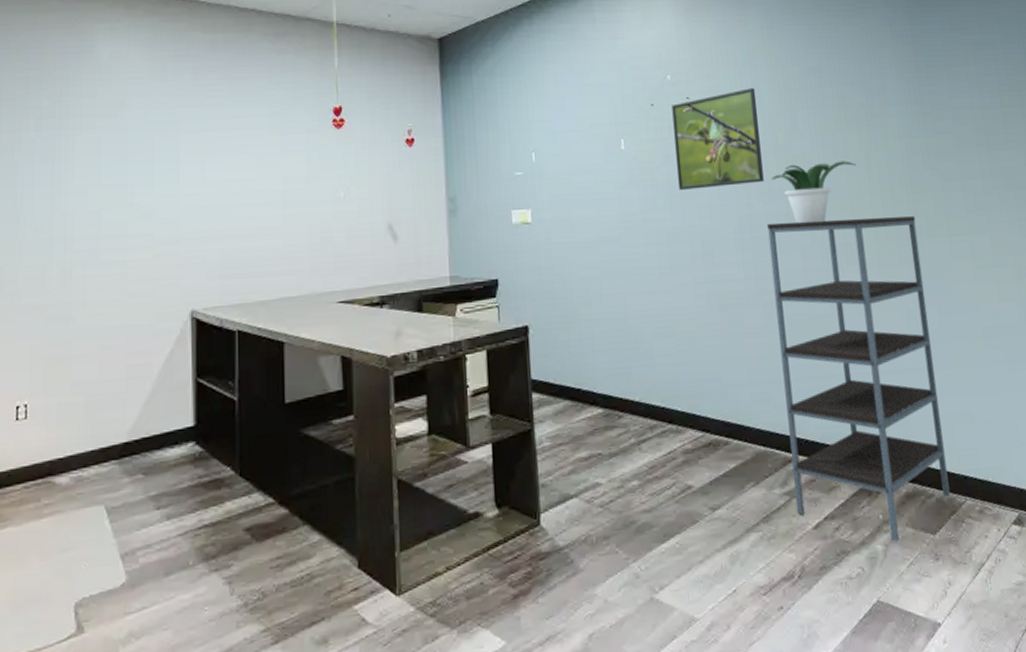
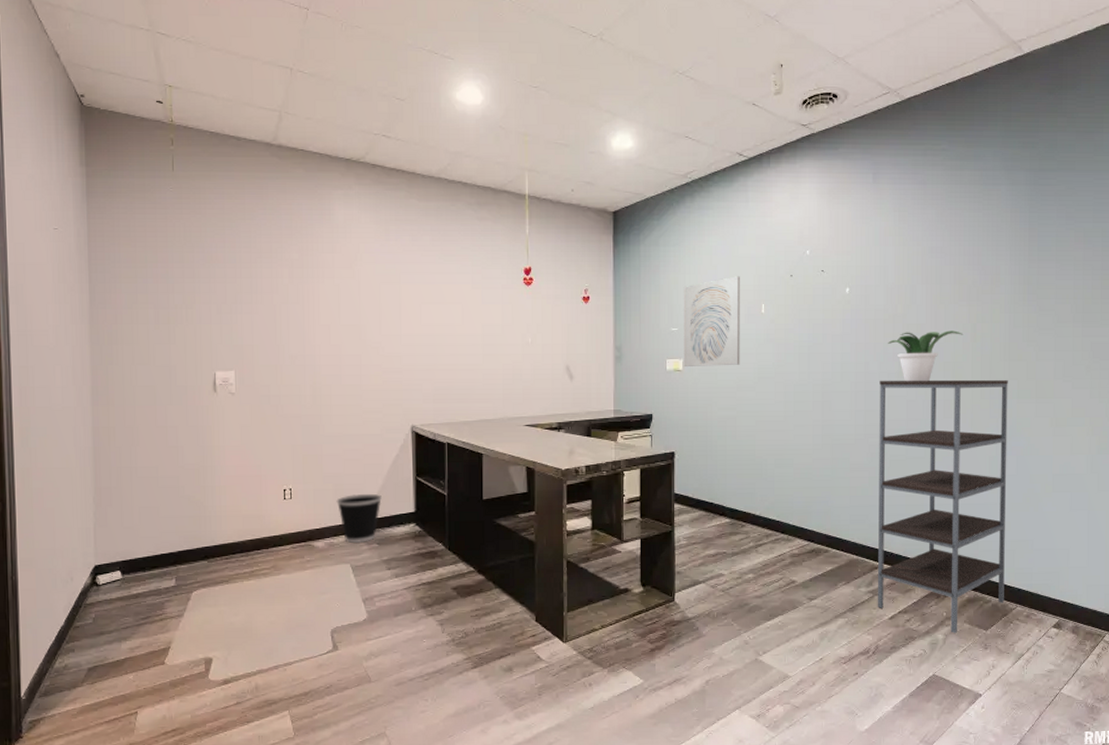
wastebasket: none [88,404,150,475] -> present [336,493,382,543]
wall art: none [526,107,601,219] -> present [683,276,740,368]
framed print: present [672,88,764,190] -> none [808,264,883,349]

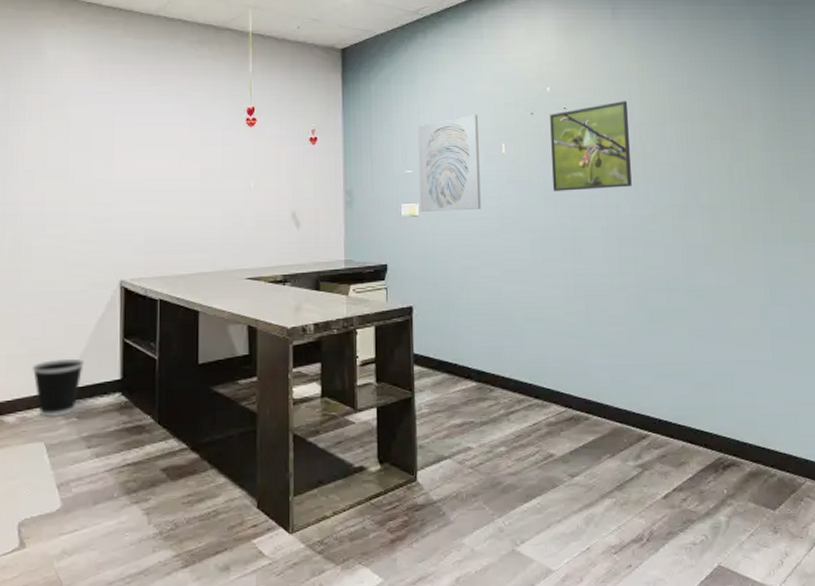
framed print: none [808,264,883,349] -> present [550,101,632,191]
shelving unit: present [877,379,1008,633] -> none [633,222,791,514]
potted plant: present [888,330,964,382] -> none [639,170,719,226]

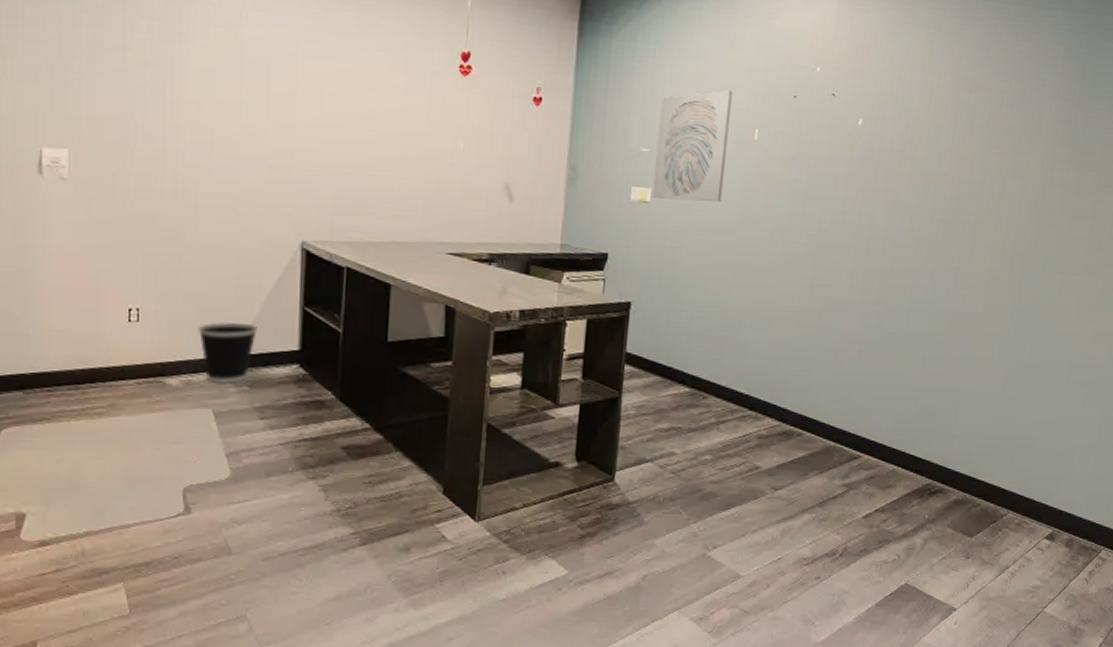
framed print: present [550,101,632,191] -> none [805,93,906,194]

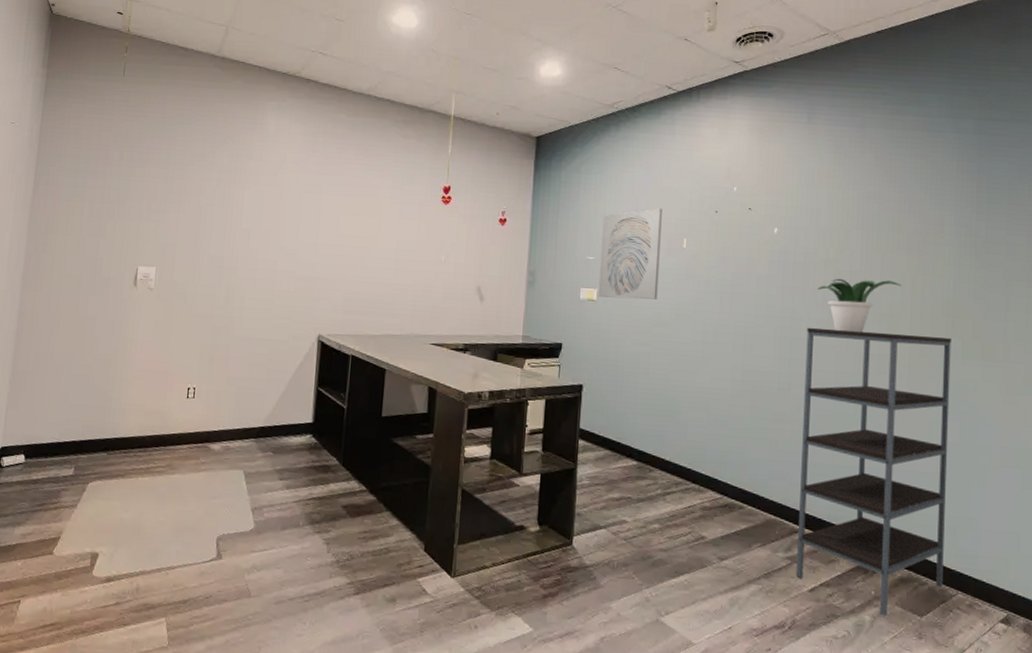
wastebasket: present [198,322,257,383] -> none [237,399,282,449]
shelving unit: none [851,236,1034,539] -> present [795,327,951,616]
potted plant: none [901,180,990,243] -> present [818,278,902,333]

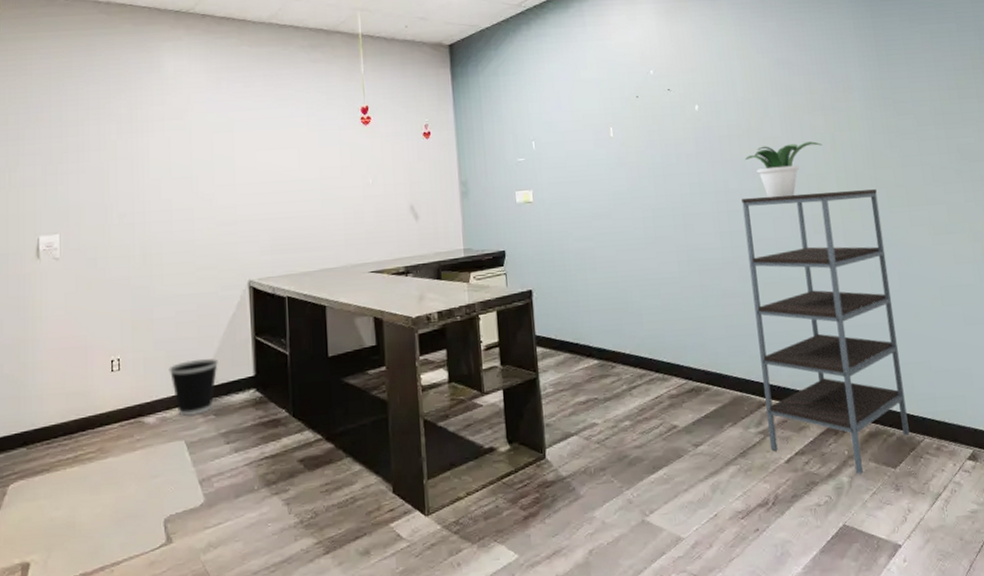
wastebasket: none [237,399,282,449] -> present [168,358,218,416]
wall art: present [598,208,662,300] -> none [527,101,593,199]

